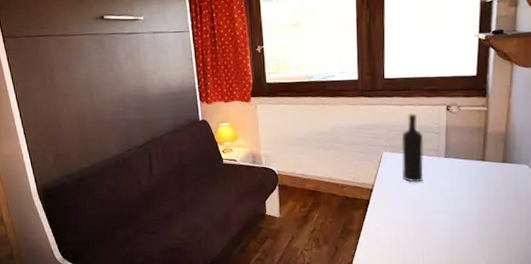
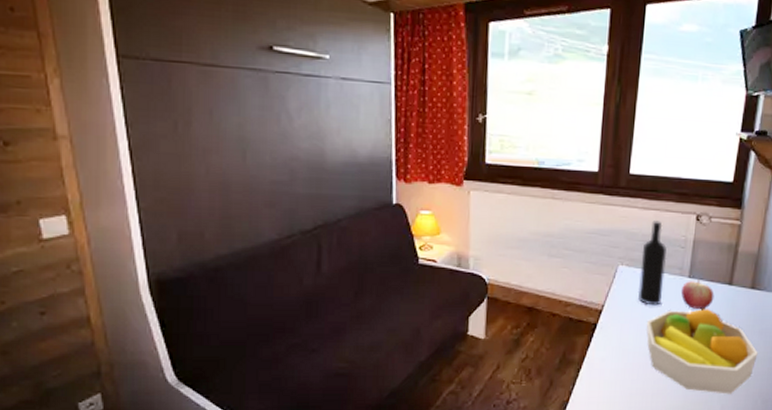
fruit bowl: none [411,181,515,252] -> present [646,308,758,394]
apple: none [439,159,470,183] -> present [680,280,714,309]

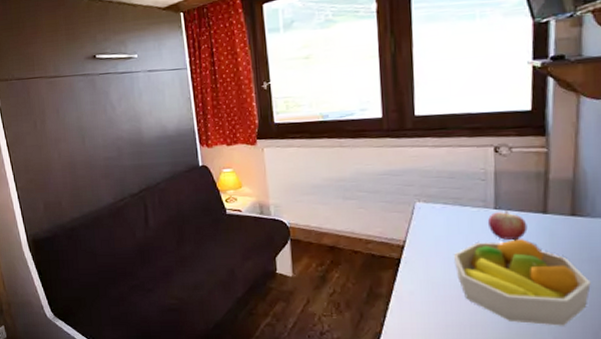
wine bottle: present [637,220,667,306] -> none [438,156,467,239]

